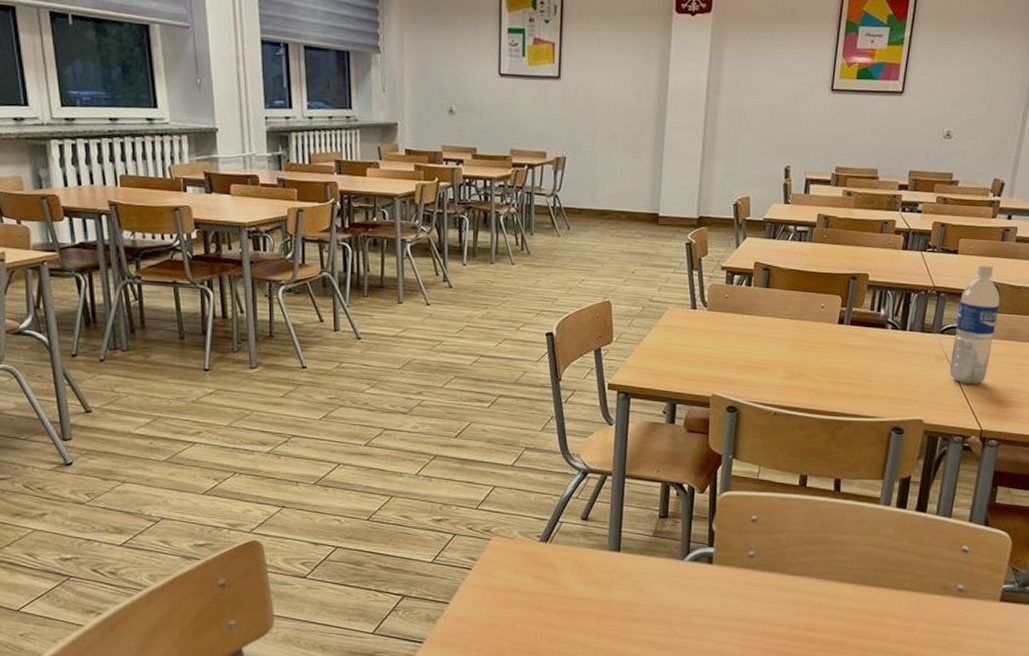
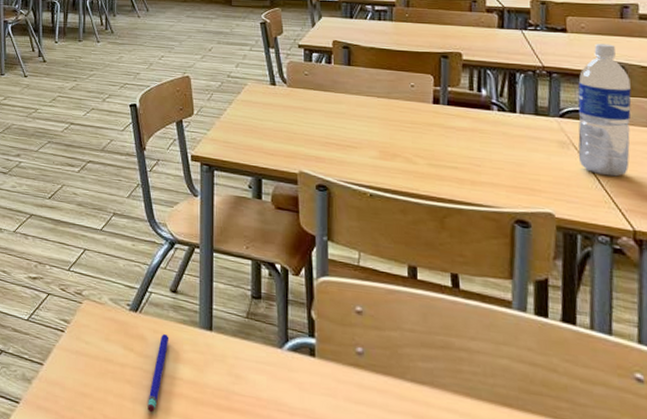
pen: none [555,560,578,633] -> present [148,334,169,413]

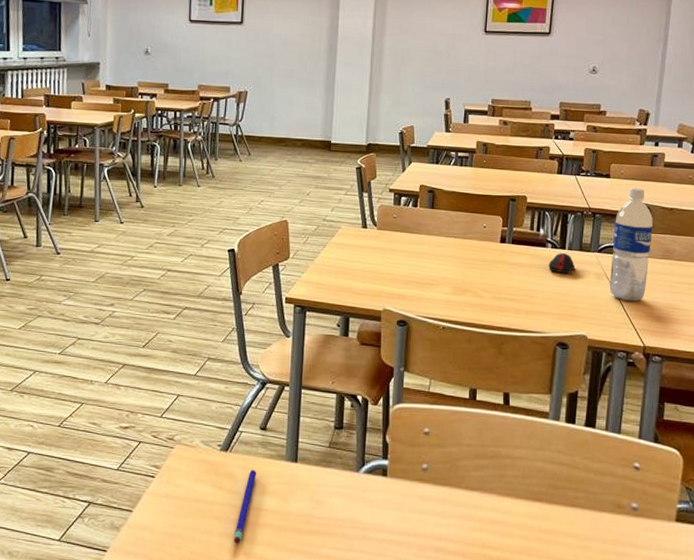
computer mouse: none [496,116,531,141] -> present [549,252,576,274]

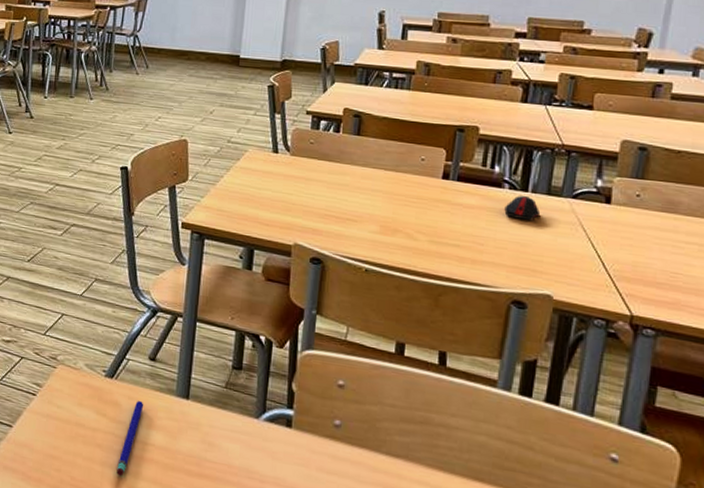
water bottle: present [609,187,653,302] -> none [585,123,651,261]

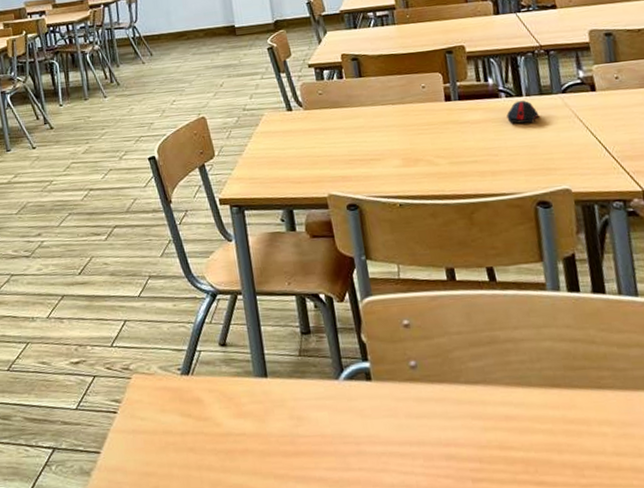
pen: present [116,401,144,477] -> none [213,391,226,477]

